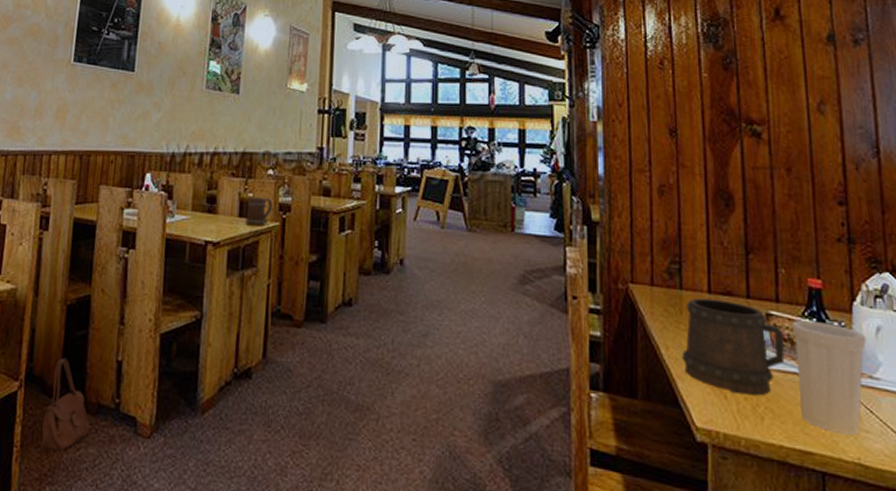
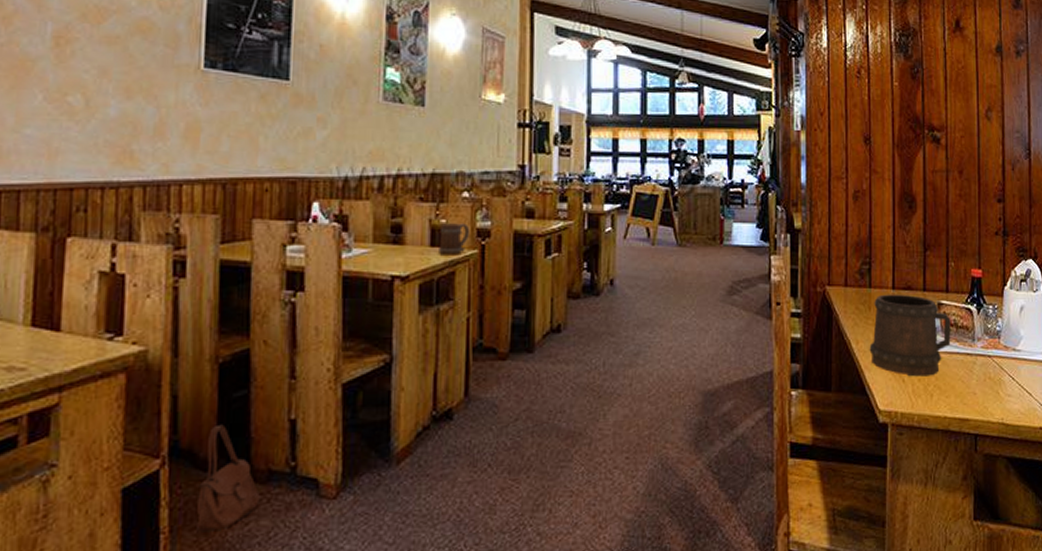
cup: present [792,320,867,436] -> none [958,307,1013,401]

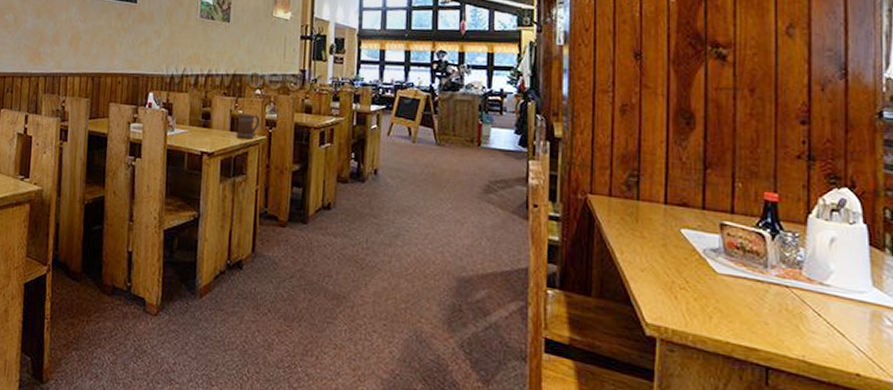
handbag: present [197,424,260,531] -> none [67,248,107,324]
beer mug: present [869,294,951,377] -> none [635,208,736,297]

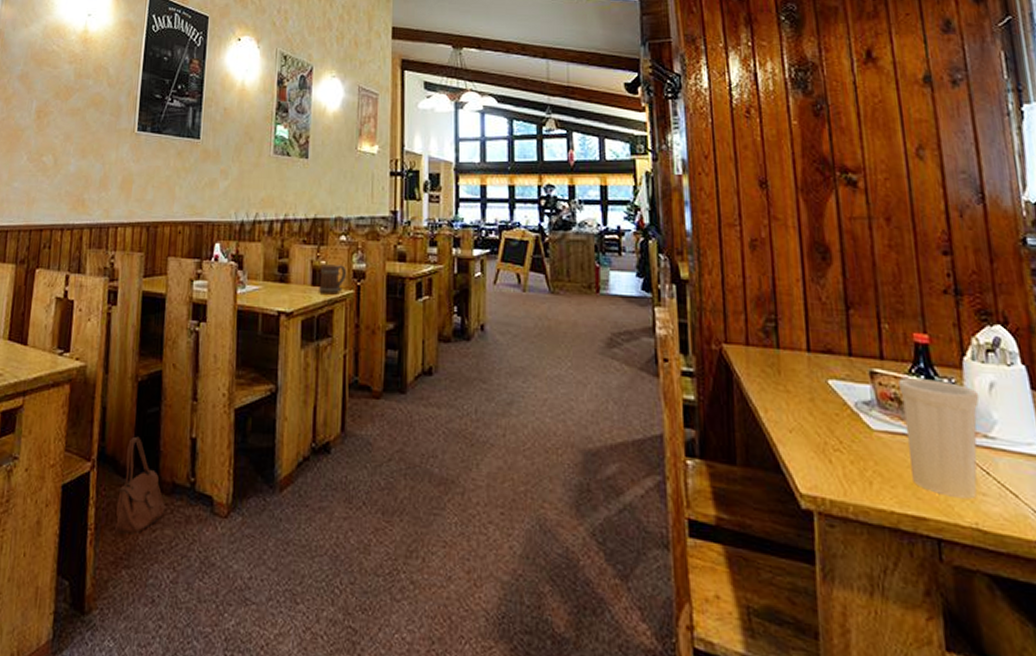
handbag: none [67,248,107,324] -> present [115,436,165,533]
cup: none [746,230,820,336] -> present [899,378,980,500]

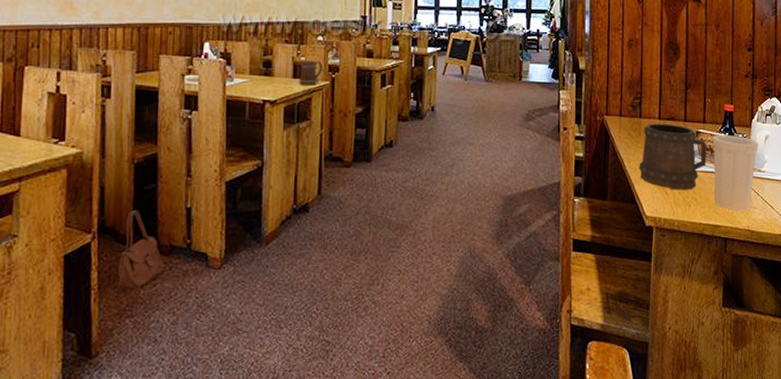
beer mug: none [781,357,892,459] -> present [639,123,707,190]

